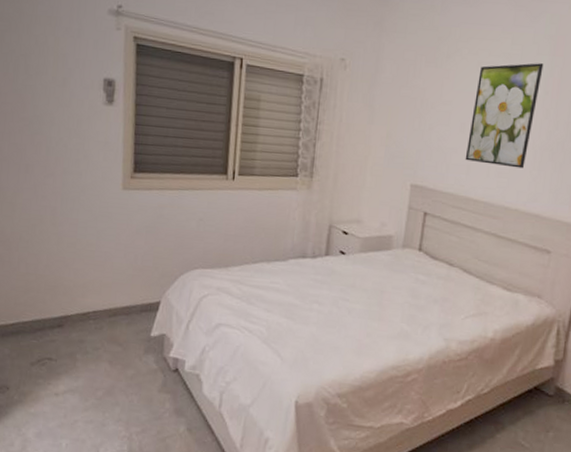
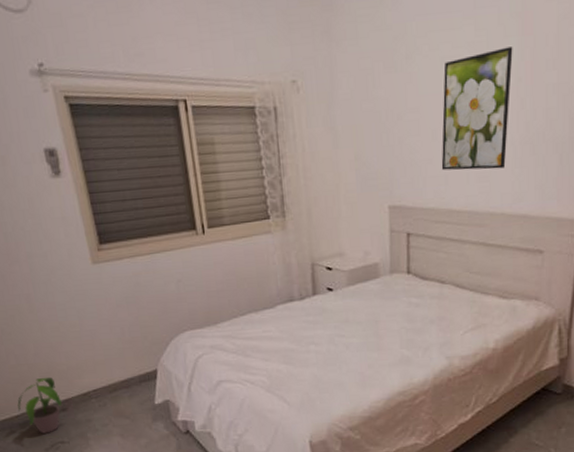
potted plant: none [15,290,60,347] -> present [17,377,62,434]

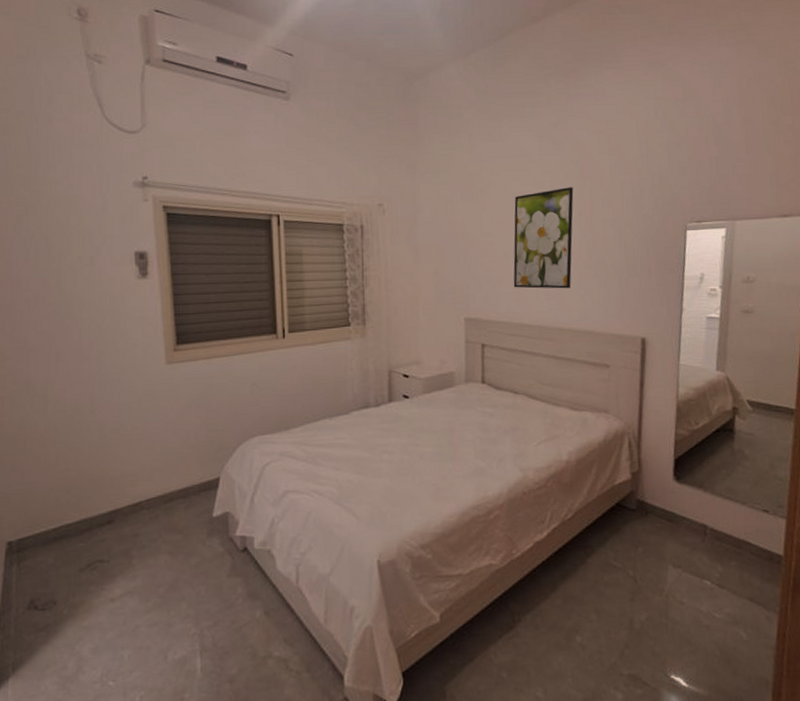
potted plant: present [17,377,62,434] -> none [57,484,108,551]

